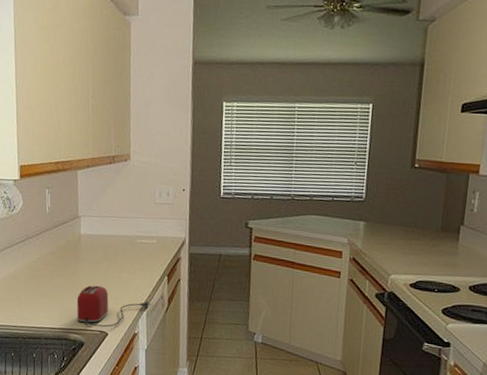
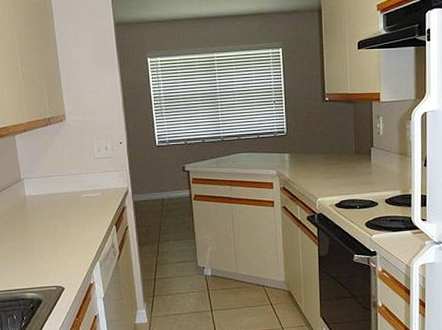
toaster: present [76,285,152,328] -> none [29,243,103,283]

